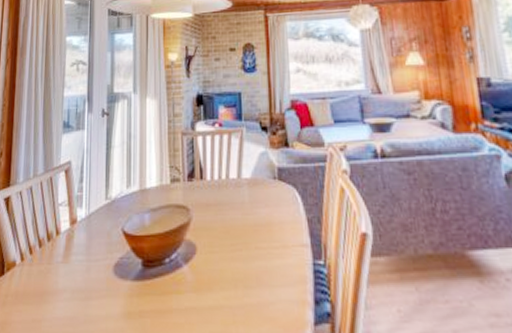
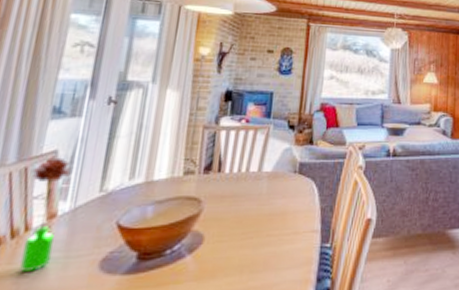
flower: none [55,168,83,273] -> present [20,157,71,273]

